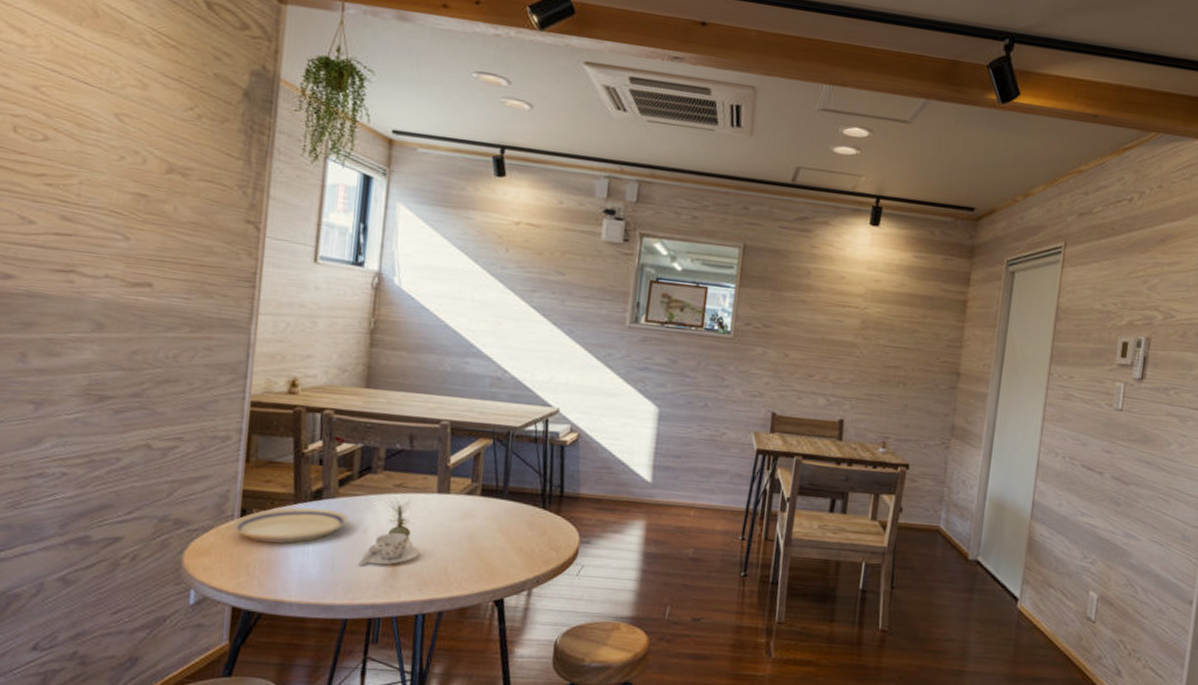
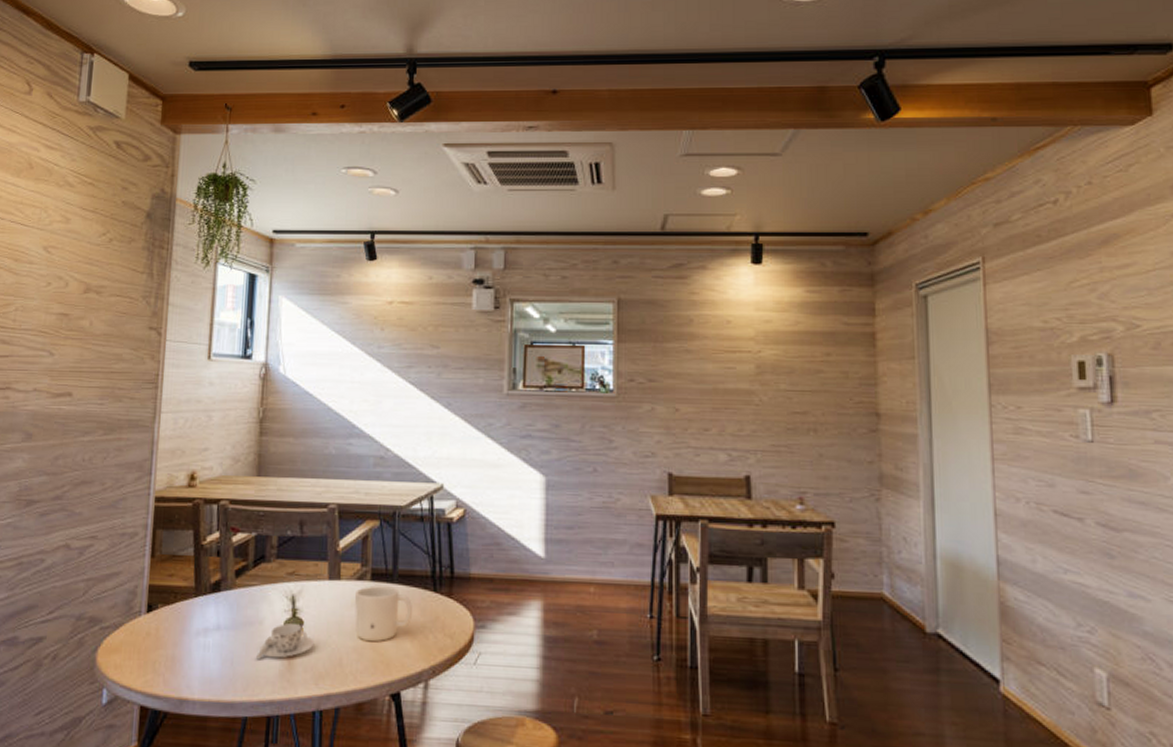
plate: present [233,507,348,544] -> none [141,600,245,639]
mug: none [462,500,521,553] -> present [355,585,412,642]

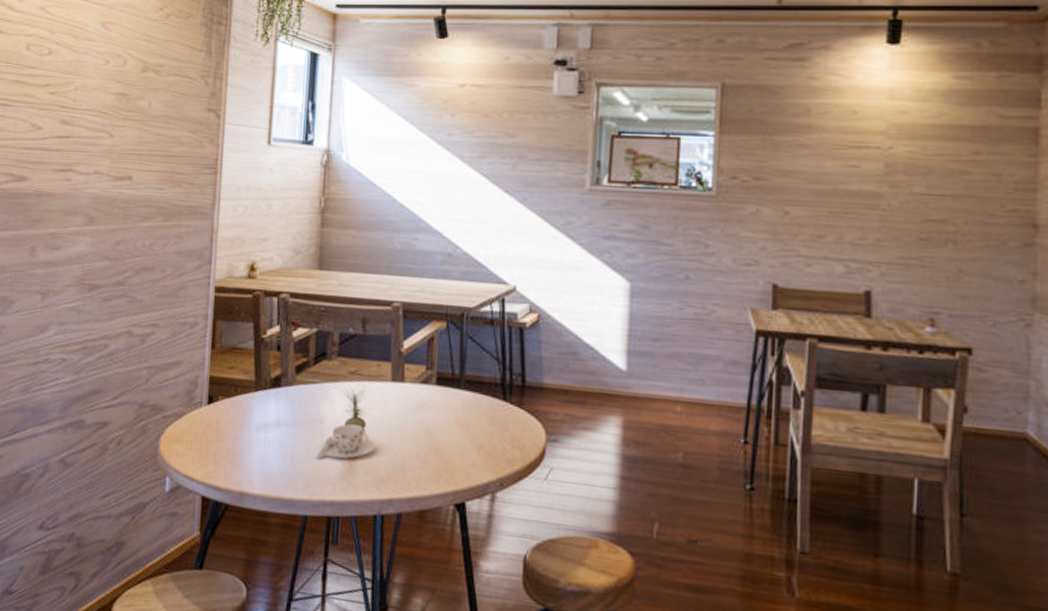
mug: present [355,585,412,642] -> none [418,390,480,449]

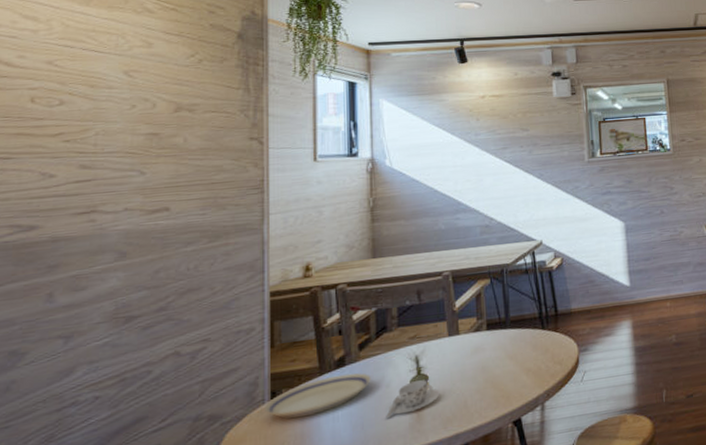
plate: none [202,395,305,432] -> present [265,373,371,419]

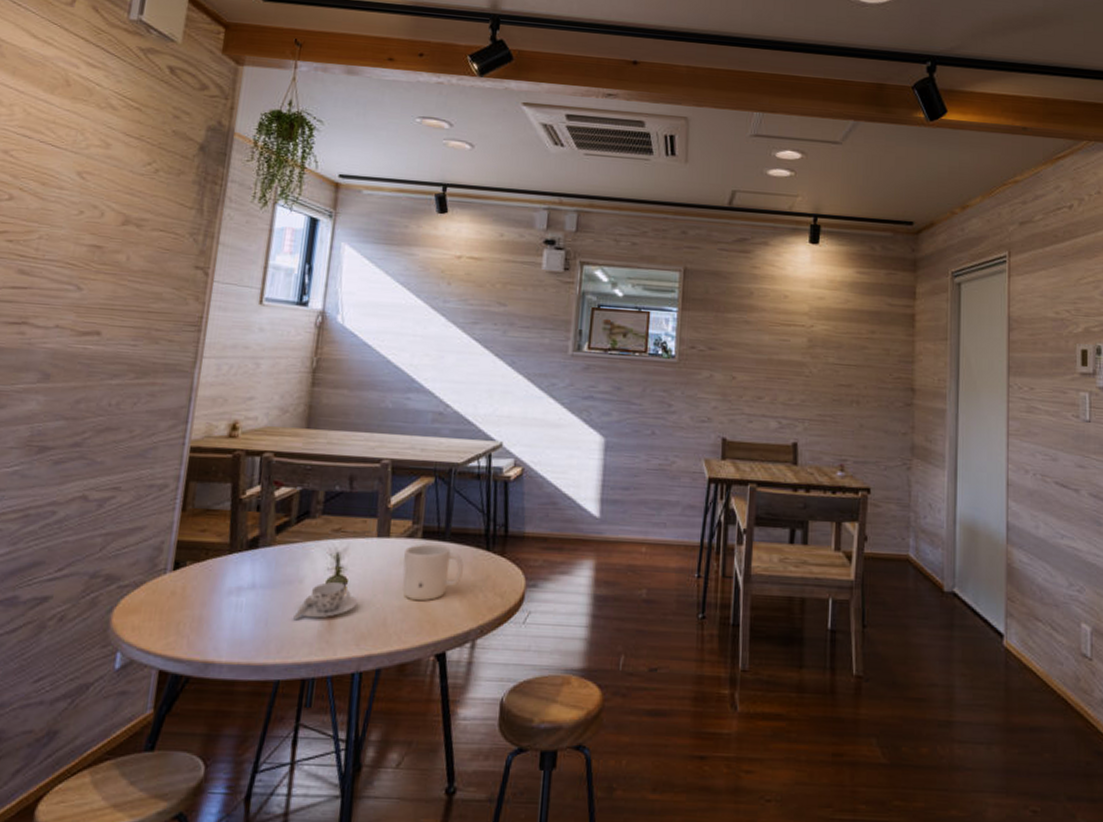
plate: present [265,373,371,419] -> none [165,557,284,598]
mug: none [474,332,525,382] -> present [402,543,464,601]

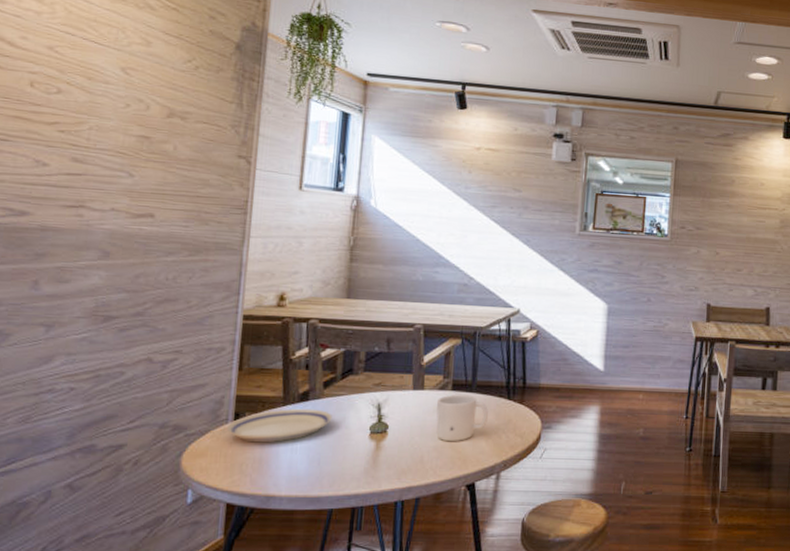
plate: none [165,557,284,598] -> present [227,408,332,443]
teacup: present [293,582,358,619] -> none [343,428,398,459]

